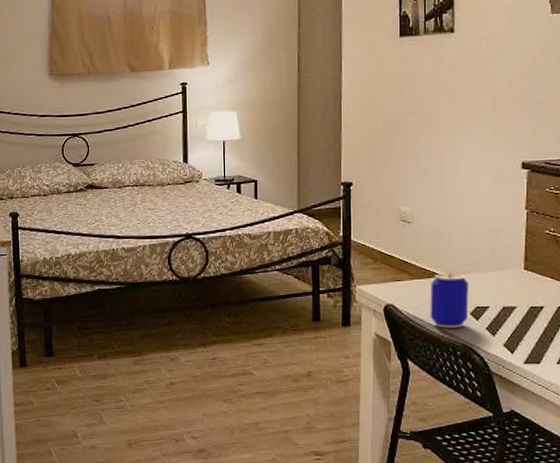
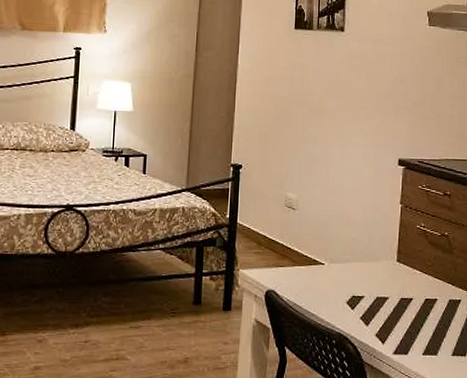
beer can: present [430,271,469,328] -> none [309,260,346,316]

